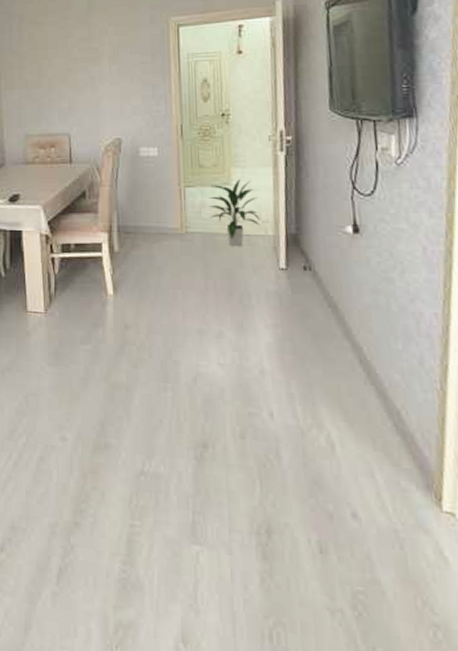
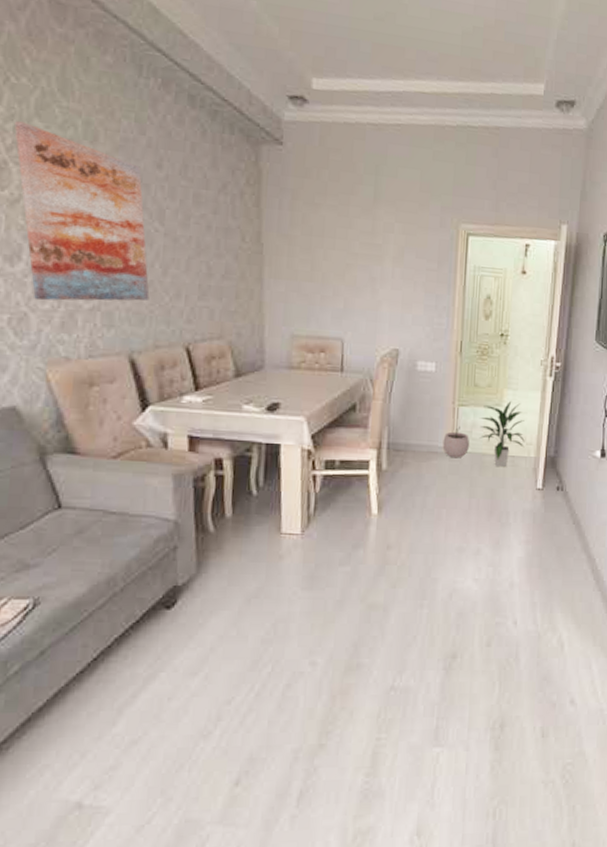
plant pot: none [172,207,200,239] -> present [442,426,469,459]

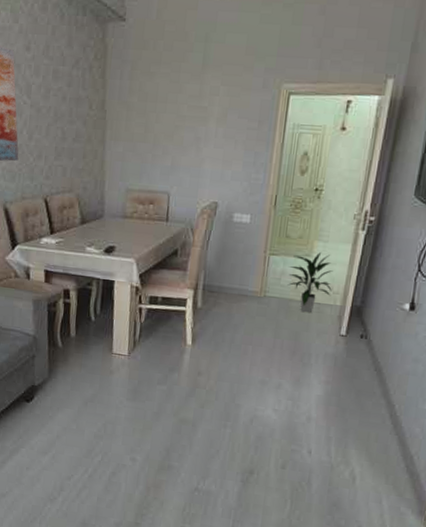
plant pot: present [442,426,469,459] -> none [252,273,278,302]

